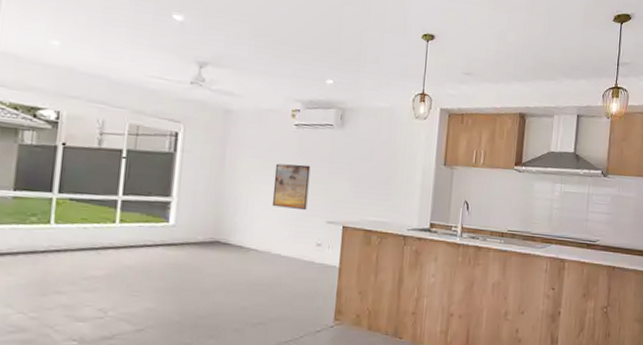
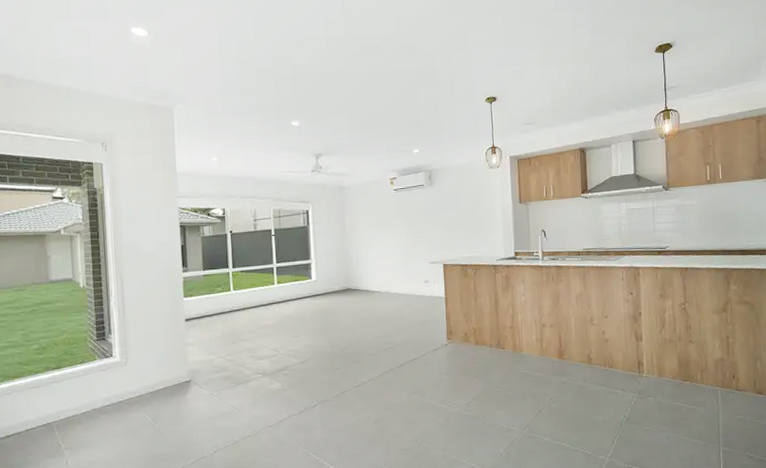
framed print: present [272,163,311,210] -> none [383,220,413,256]

